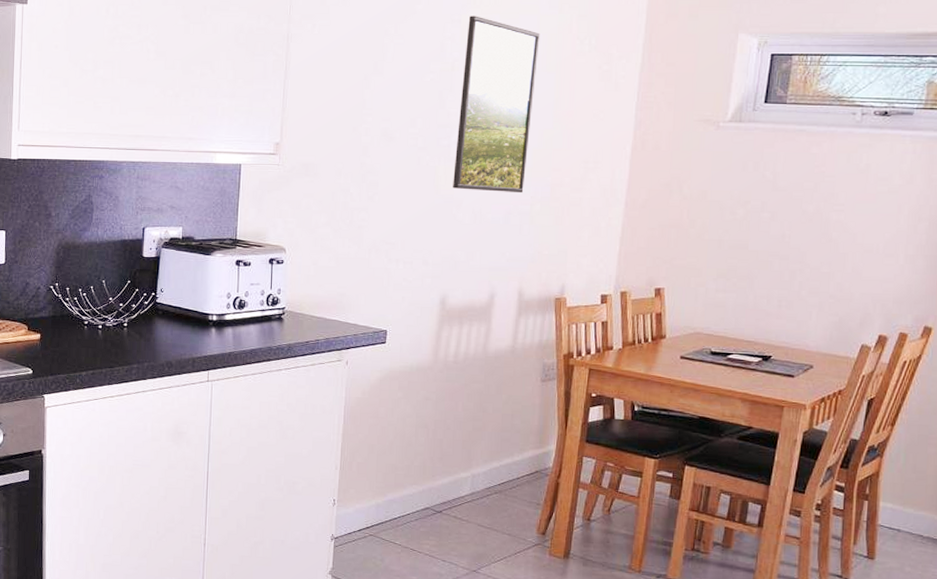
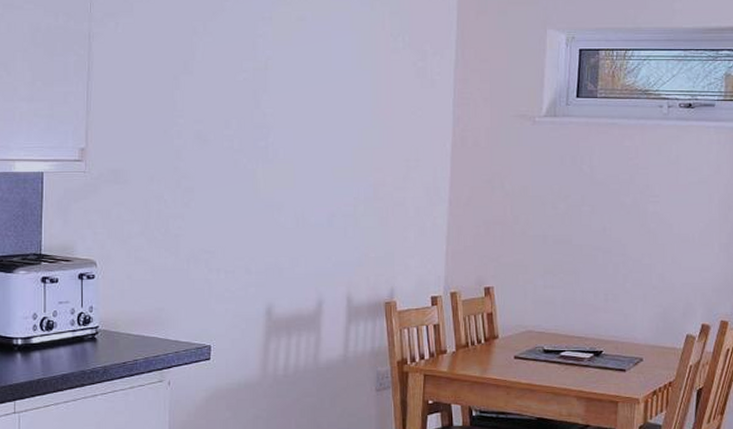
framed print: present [453,16,540,194] -> none [272,13,354,195]

